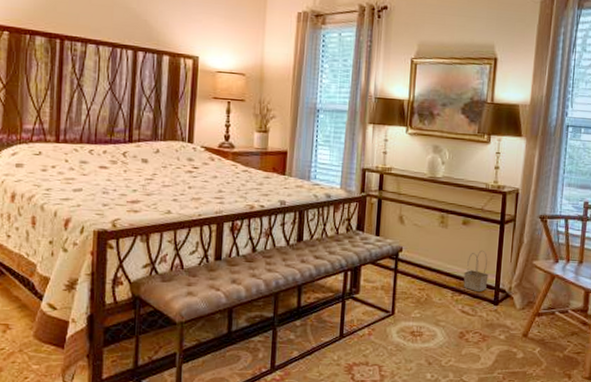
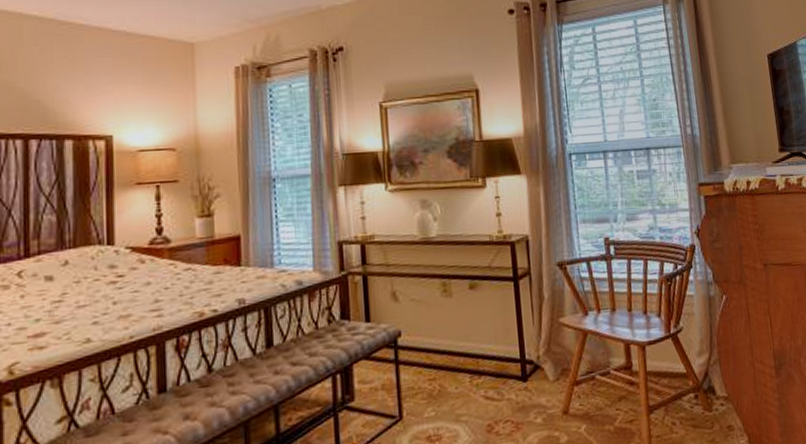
basket: present [463,250,489,292] -> none [481,316,511,369]

